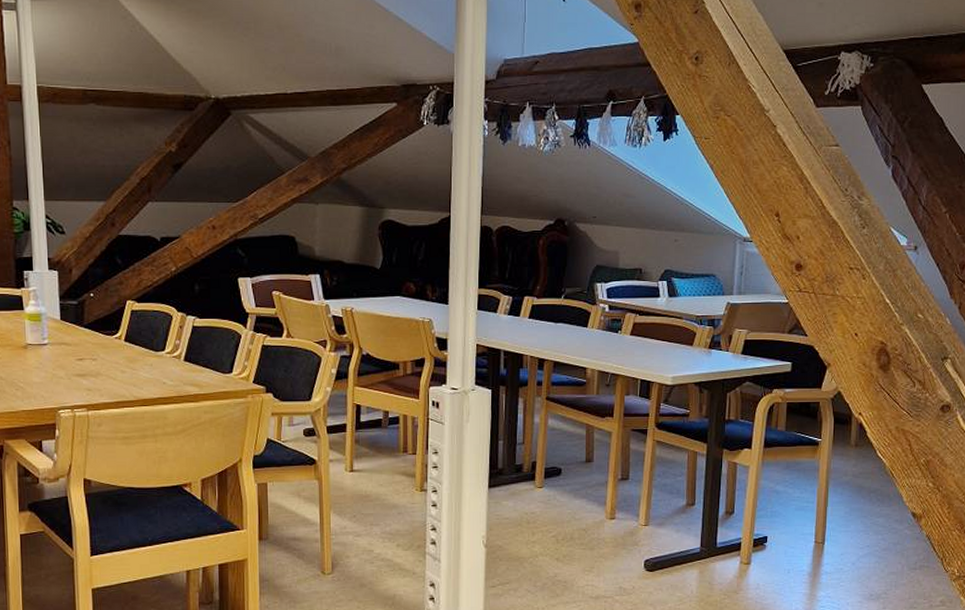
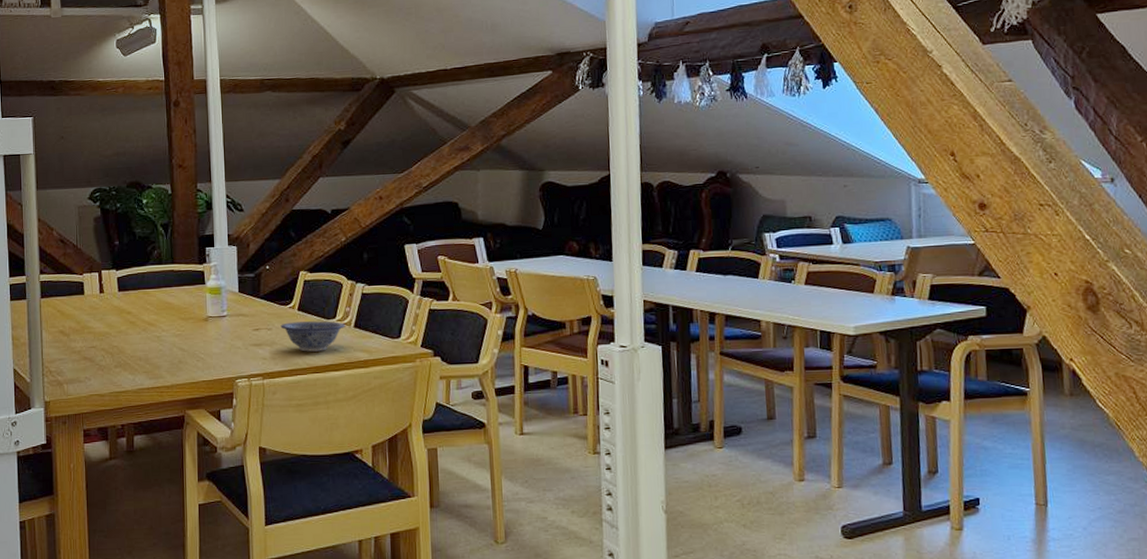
bowl: none [106,353,175,384] -> present [280,321,345,352]

